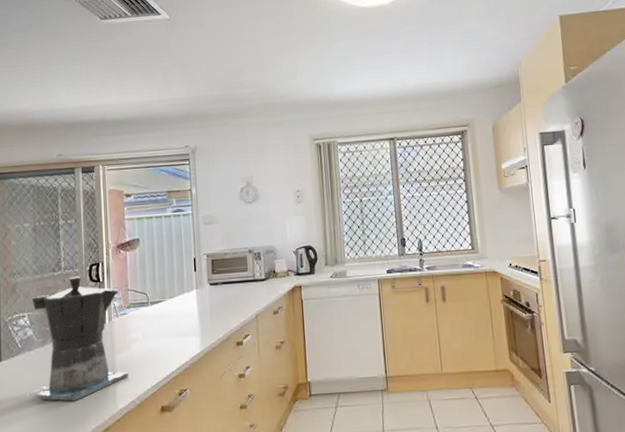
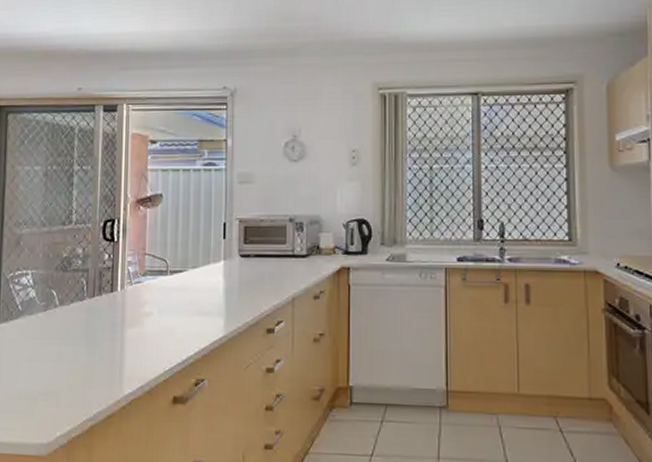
coffee maker: present [30,276,129,401] -> none [28,233,139,379]

